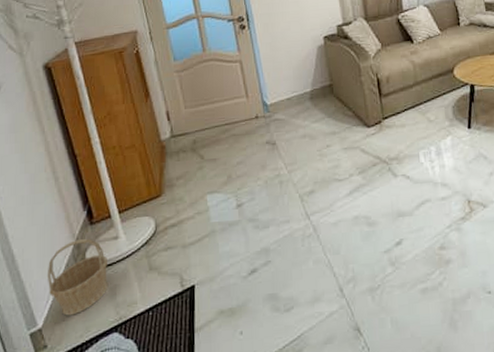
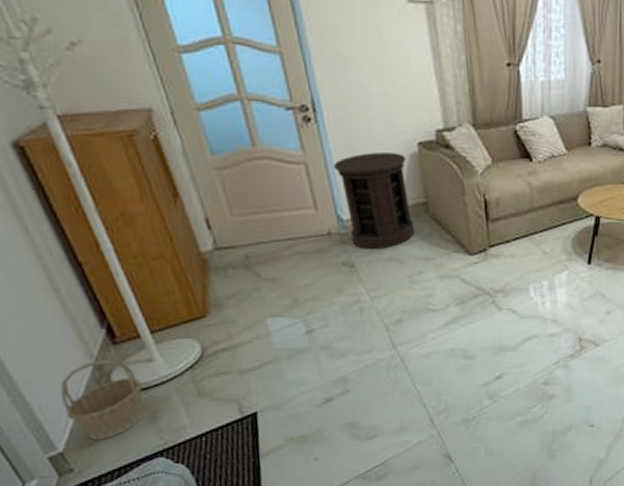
side table: none [261,46,323,129] -> present [334,152,415,250]

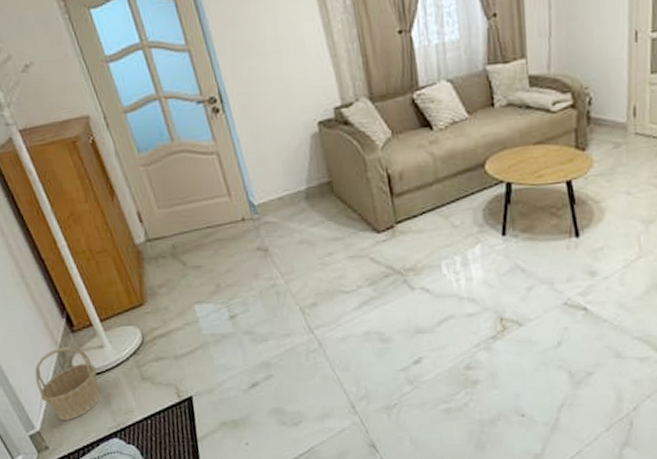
side table: present [334,152,415,250] -> none [242,134,322,234]

